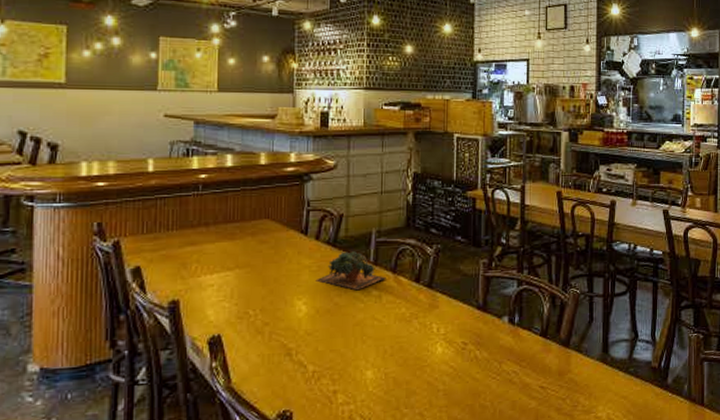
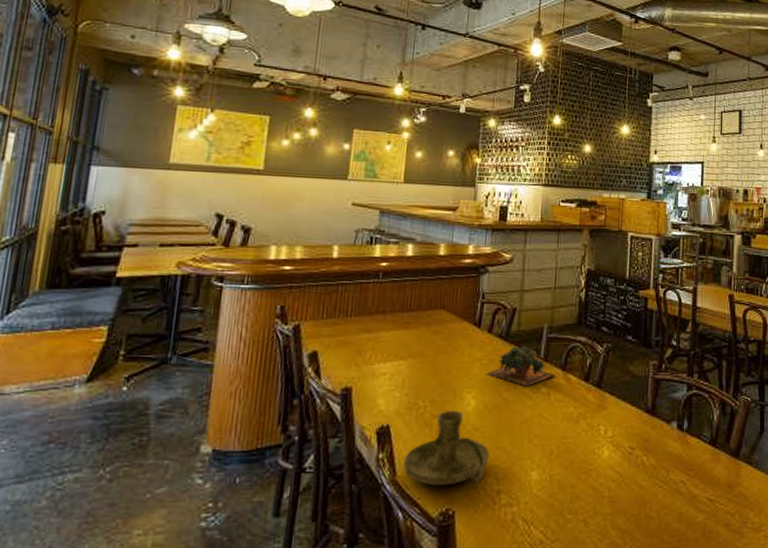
candle holder: none [238,317,324,390] -> present [403,411,490,486]

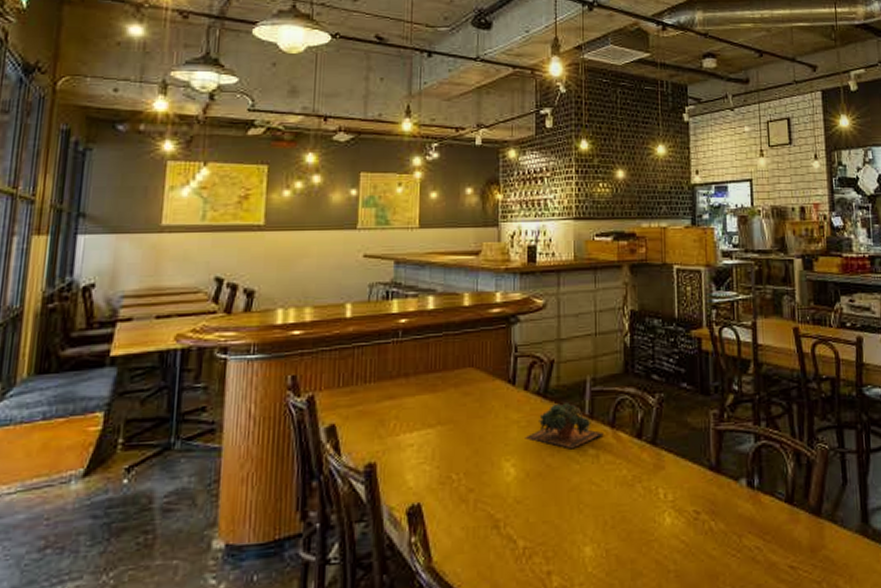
candle holder: present [403,411,490,486] -> none [439,482,536,571]

